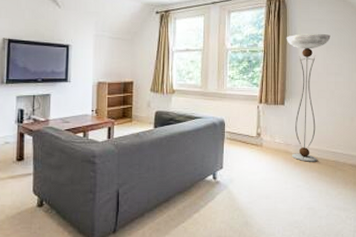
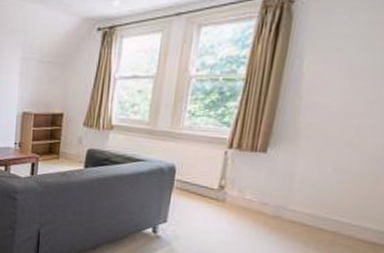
floor lamp: present [286,34,331,162] -> none [267,55,363,230]

